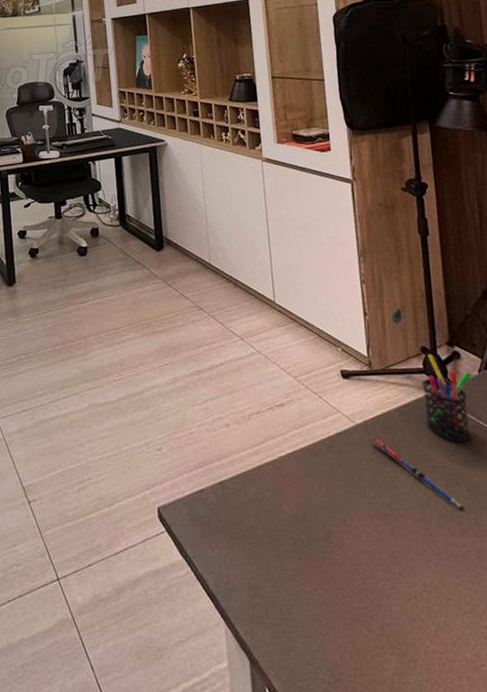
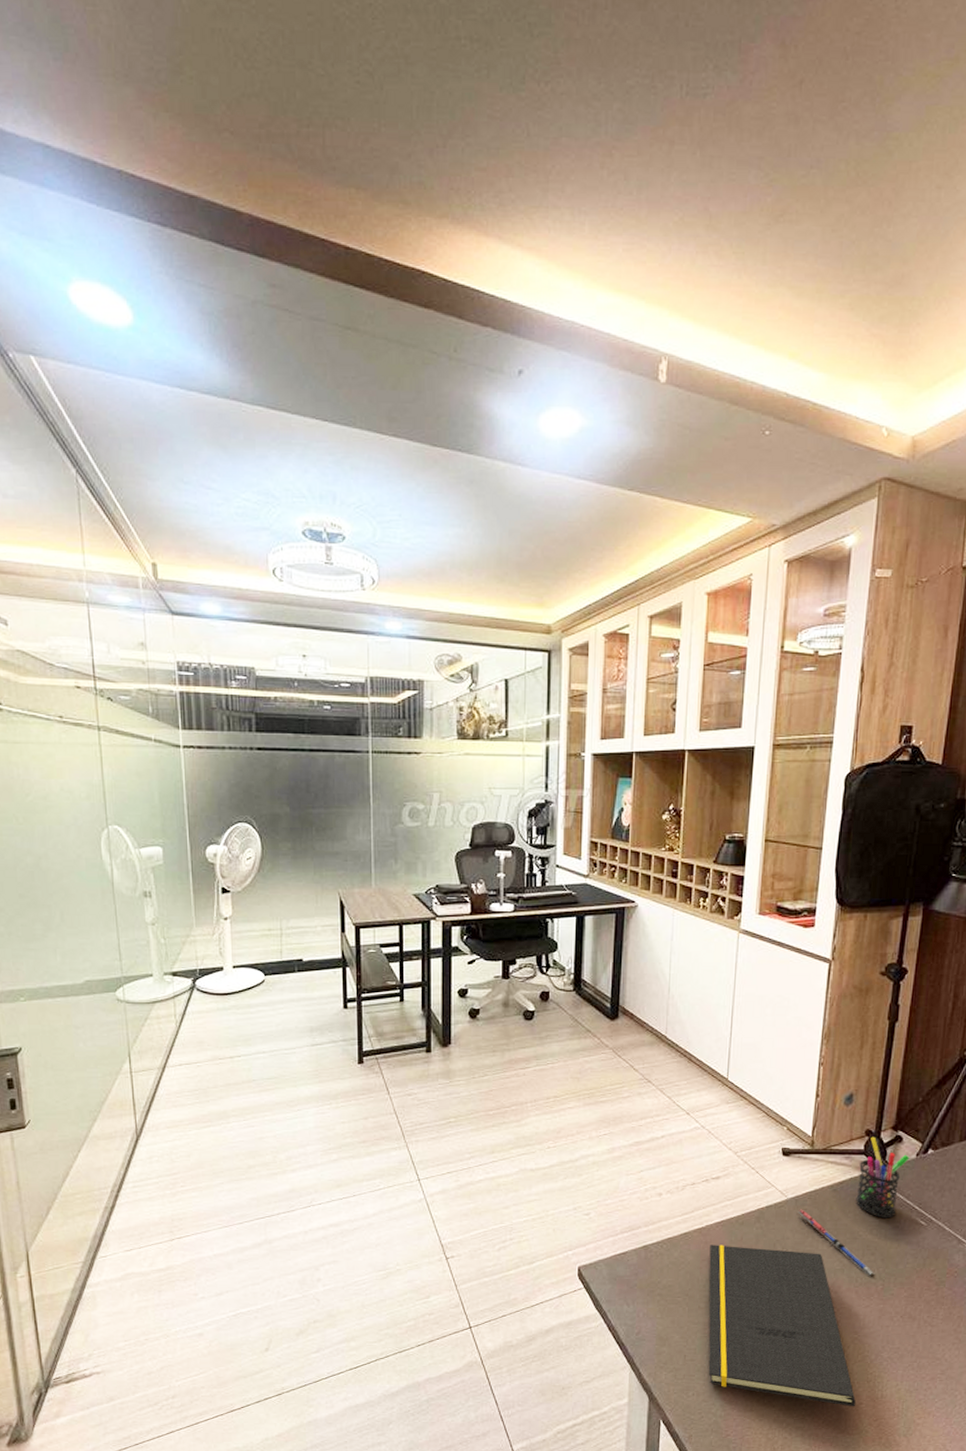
notepad: none [286,478,477,670] -> present [708,1245,856,1407]

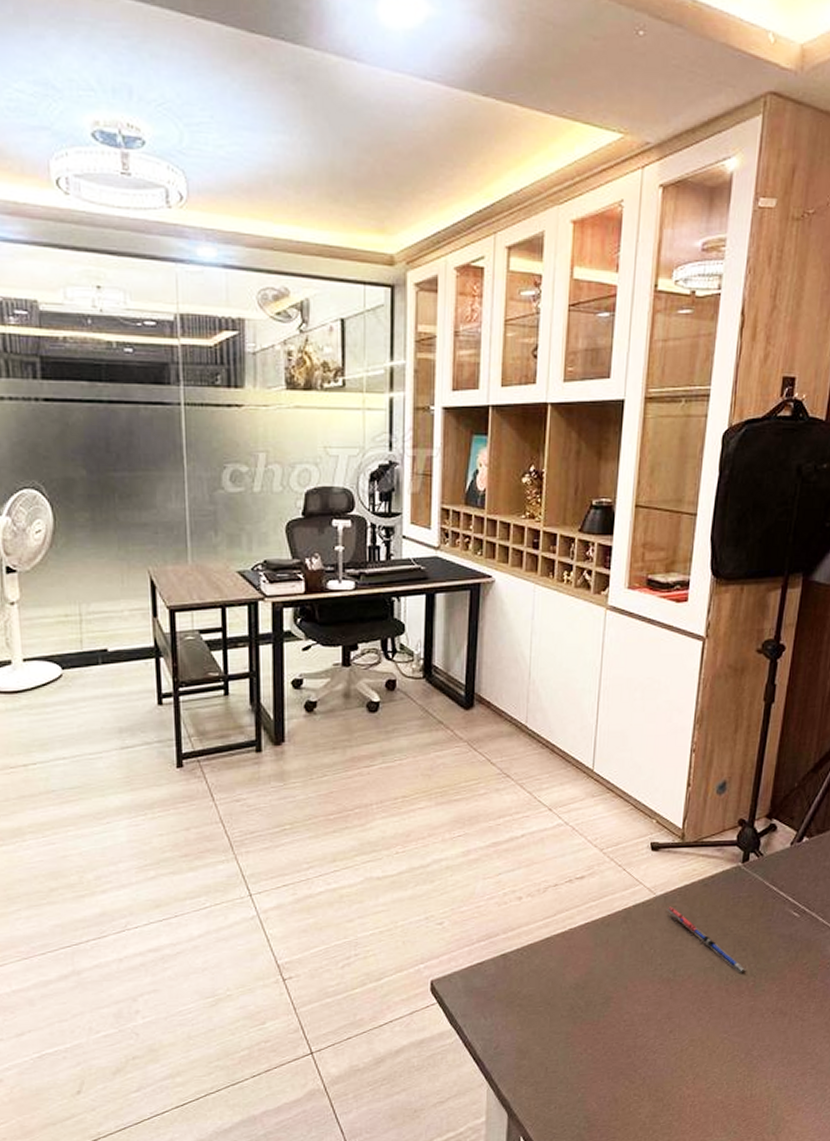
notepad: present [708,1245,856,1407] -> none [571,948,725,1109]
pen holder: present [856,1136,910,1219] -> none [727,826,784,912]

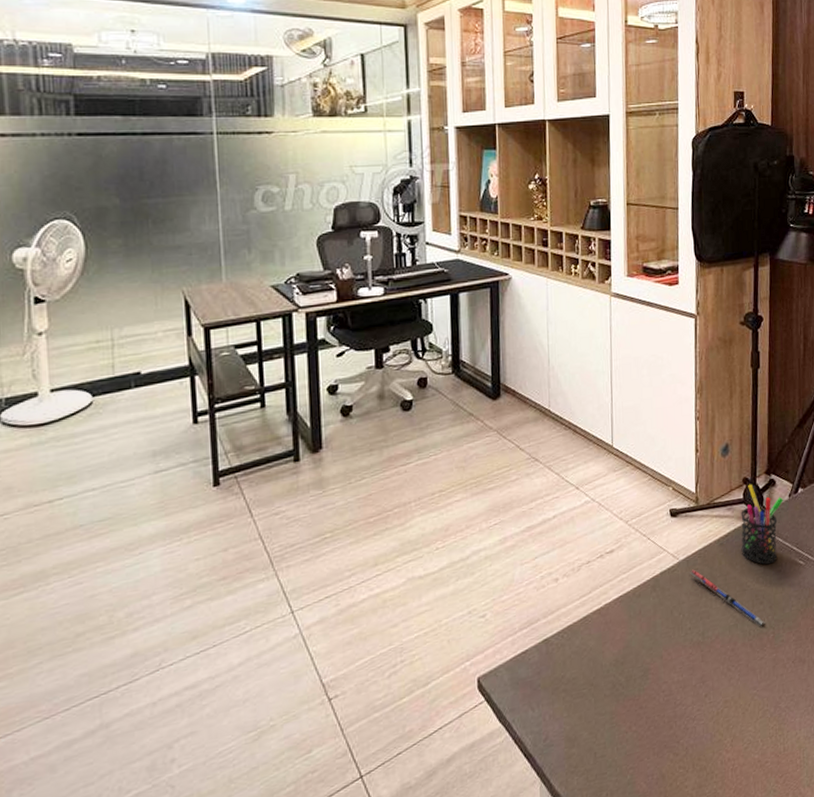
pen holder: none [727,826,784,912] -> present [741,484,784,565]

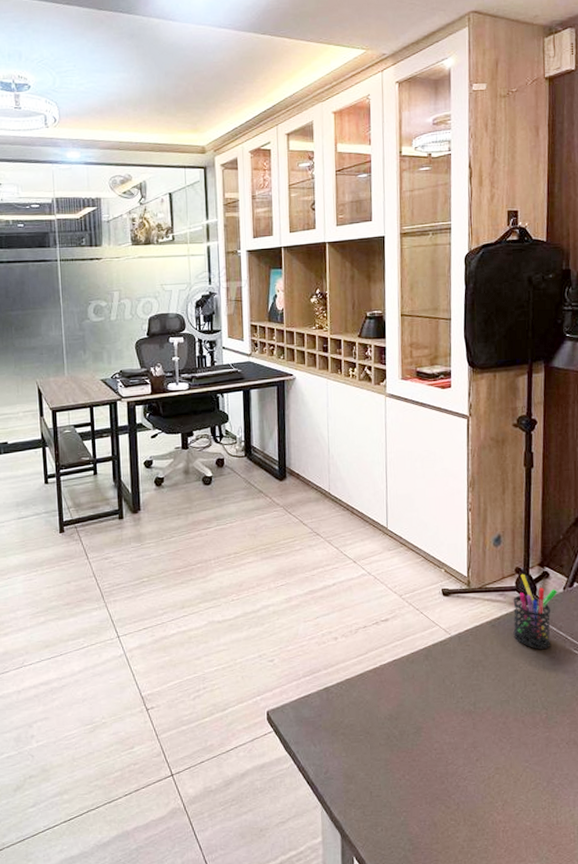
pen: present [690,569,765,626] -> none [462,645,538,705]

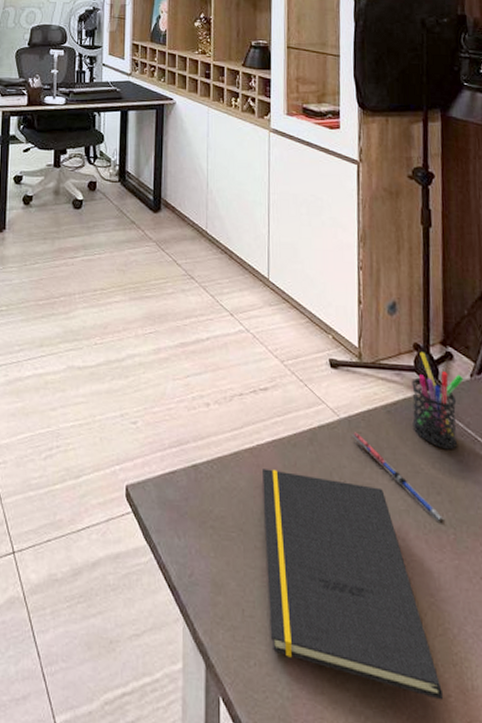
notepad: none [385,683,534,835] -> present [262,469,444,700]
pen: none [462,645,538,705] -> present [352,432,444,521]

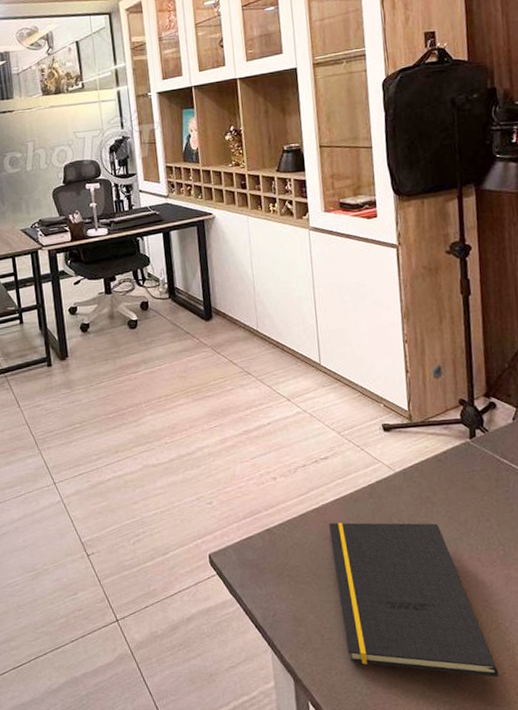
pen: present [352,432,444,521] -> none [407,481,494,542]
pen holder: present [412,351,464,450] -> none [459,405,507,484]

